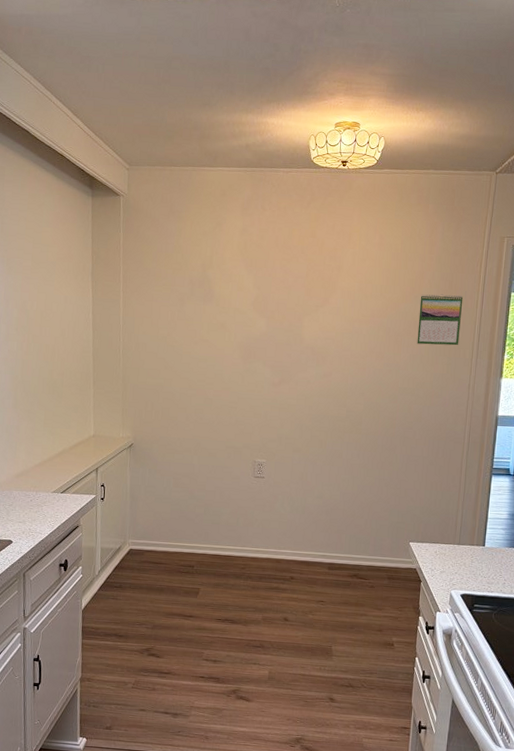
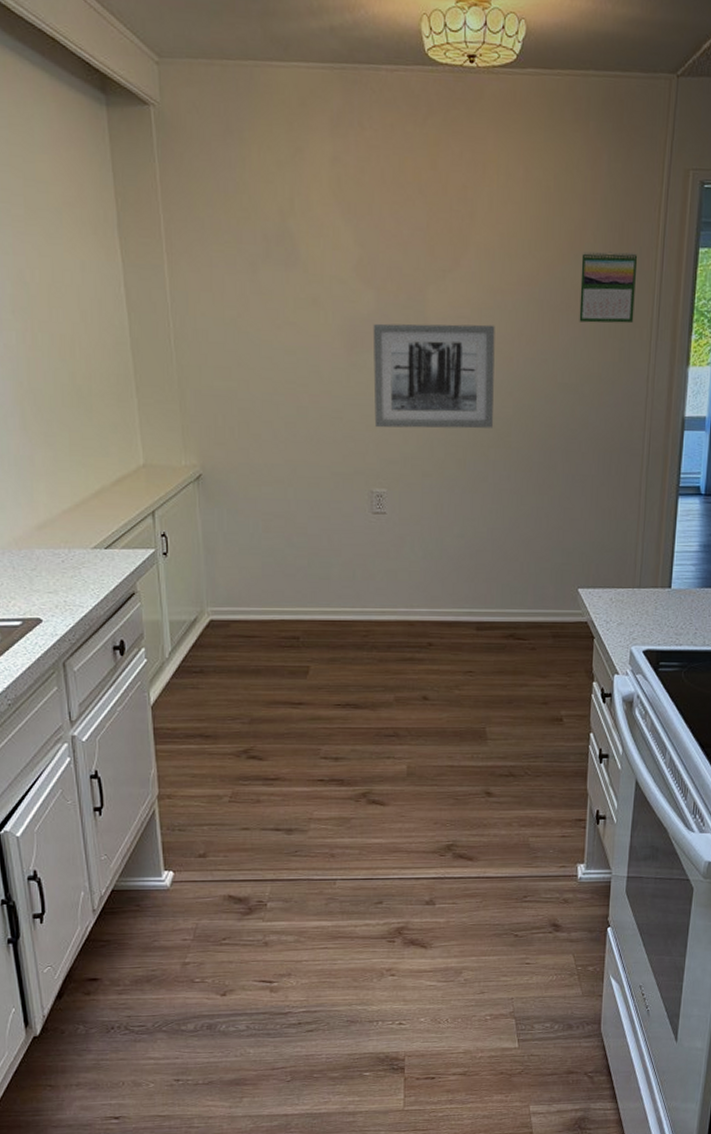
wall art: none [260,342,353,419] -> present [373,323,495,429]

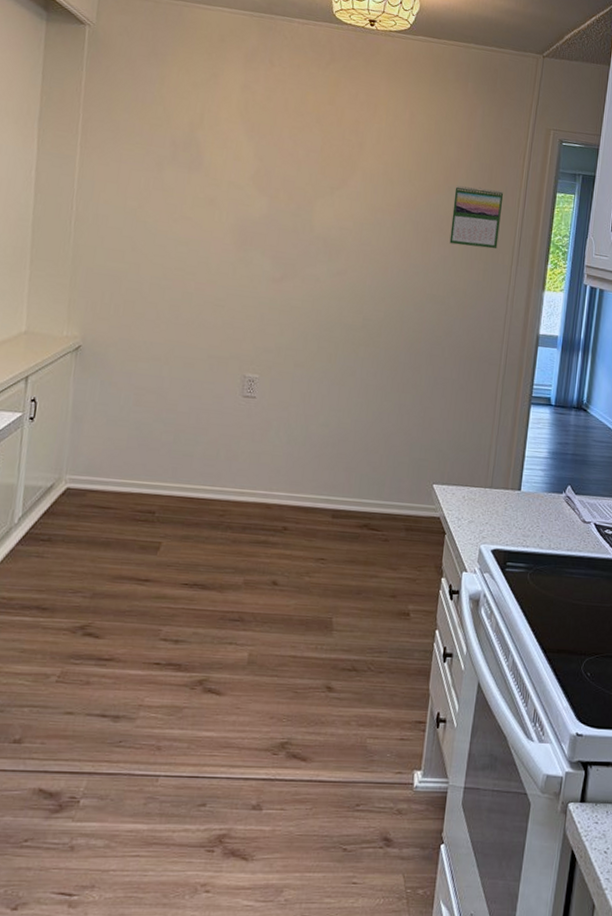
wall art: present [373,323,495,429] -> none [254,226,374,328]

